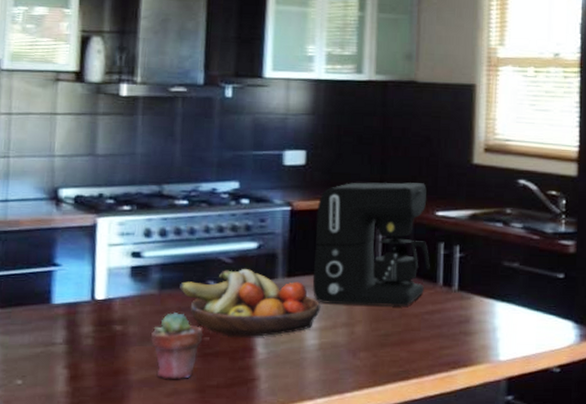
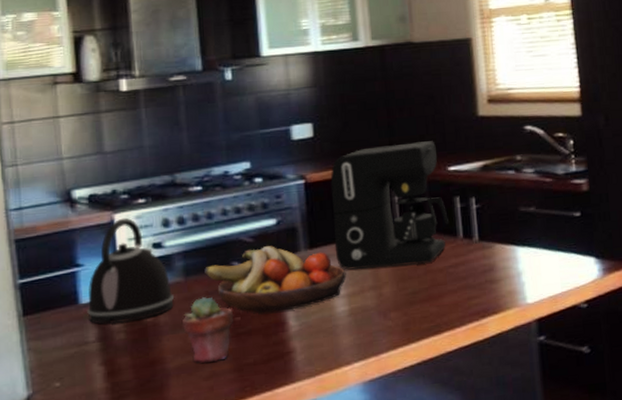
kettle: none [58,222,146,329] -> present [87,217,174,324]

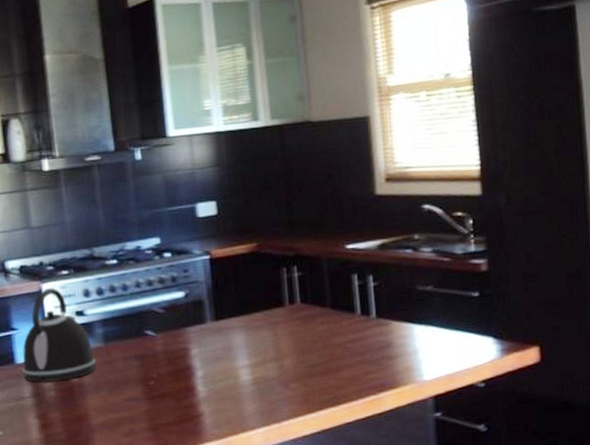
potted succulent: present [182,296,234,364] -> none [103,361,149,422]
fruit bowl: present [204,246,346,313] -> none [121,317,250,379]
coffee maker: present [330,141,449,270] -> none [233,219,347,342]

